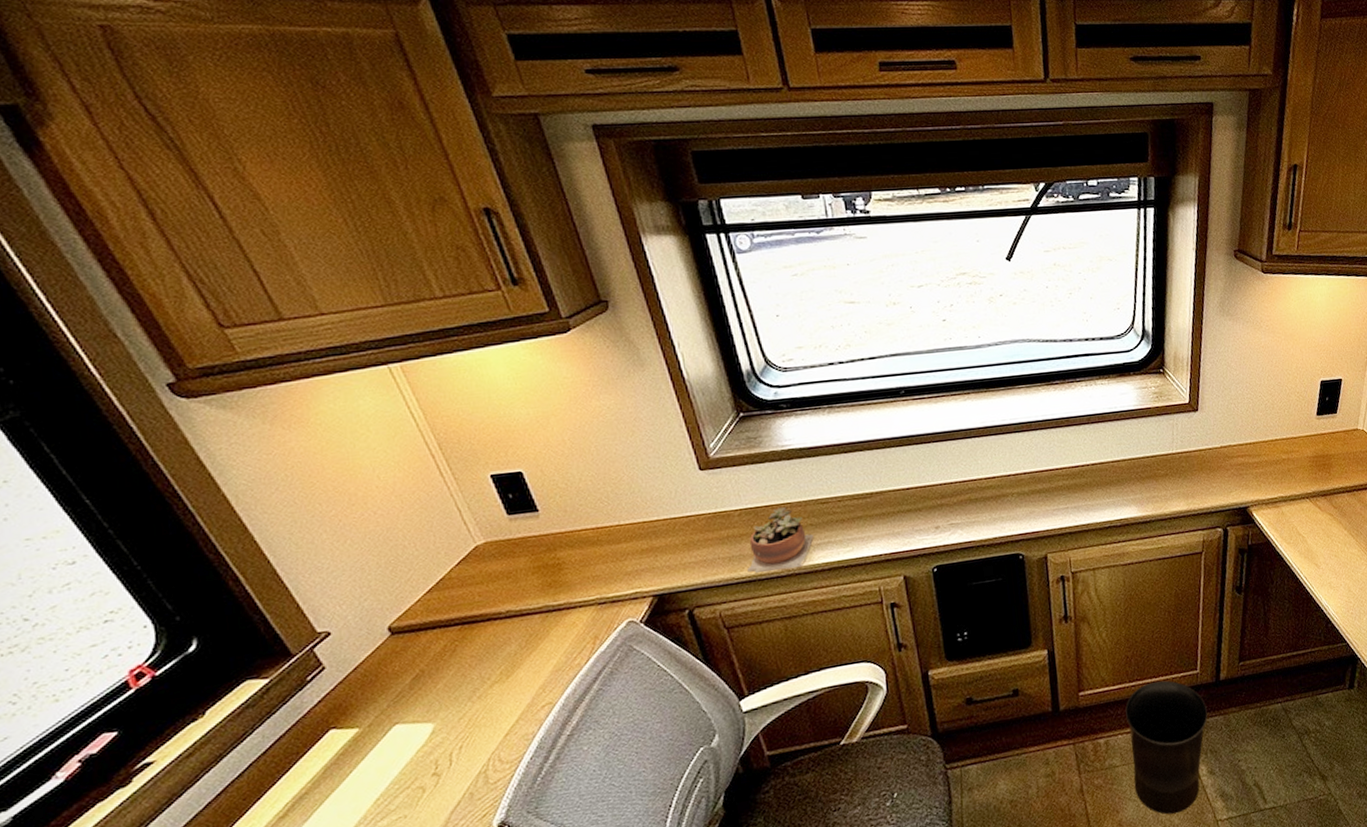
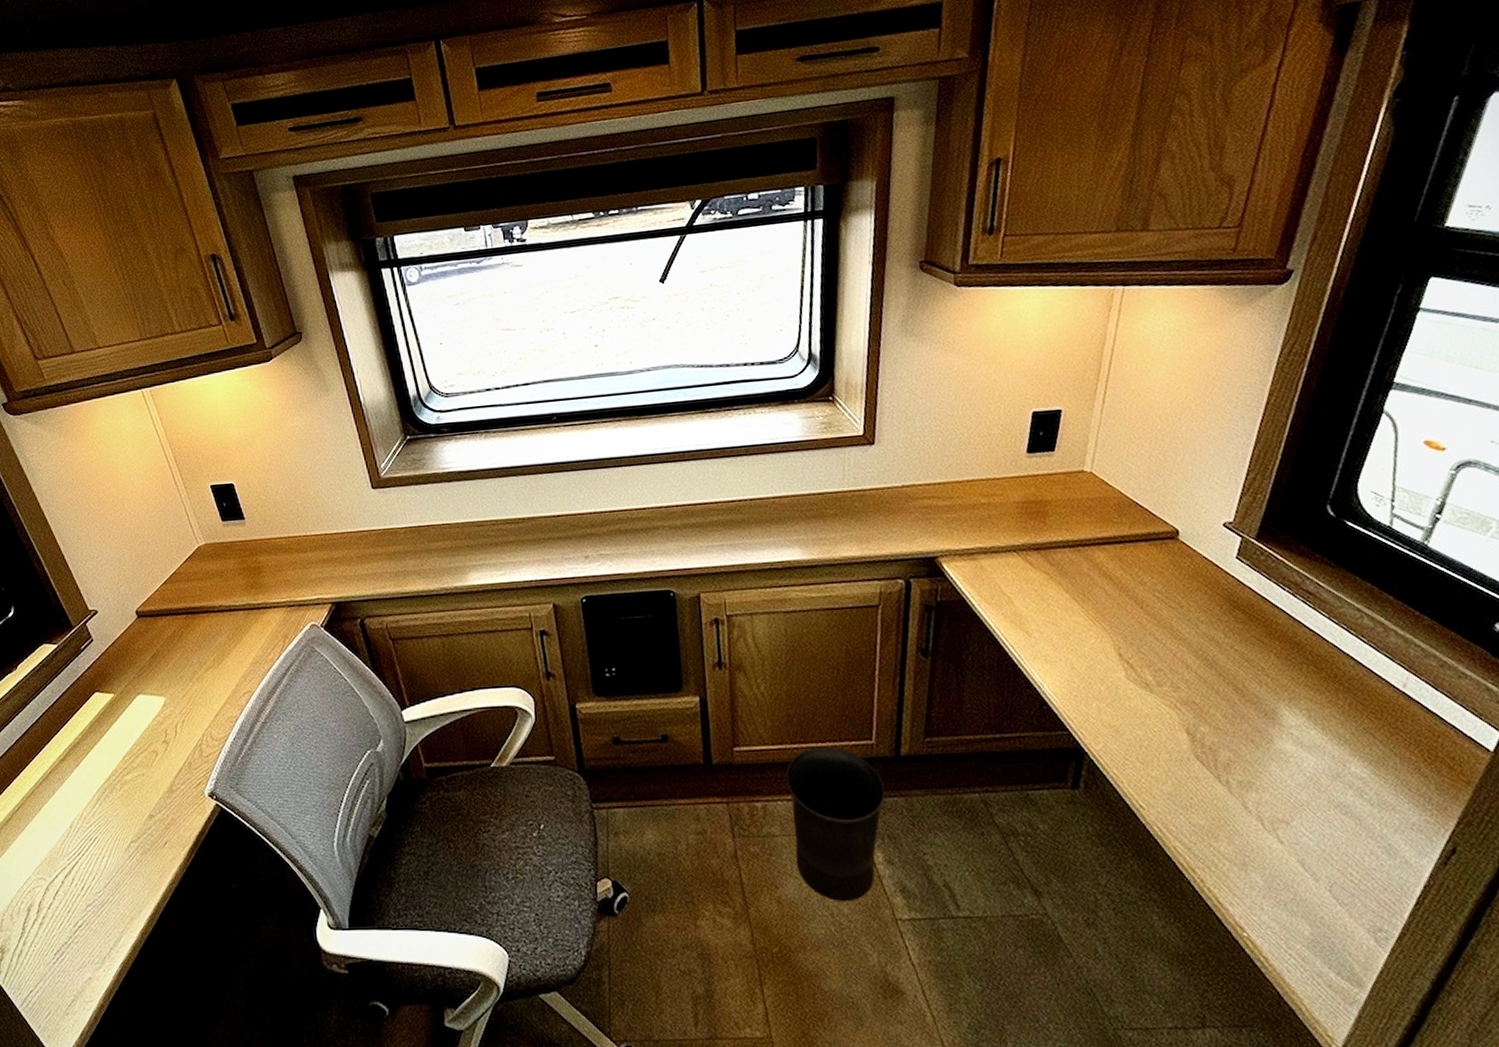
succulent plant: present [747,506,814,573] -> none [411,527,470,589]

